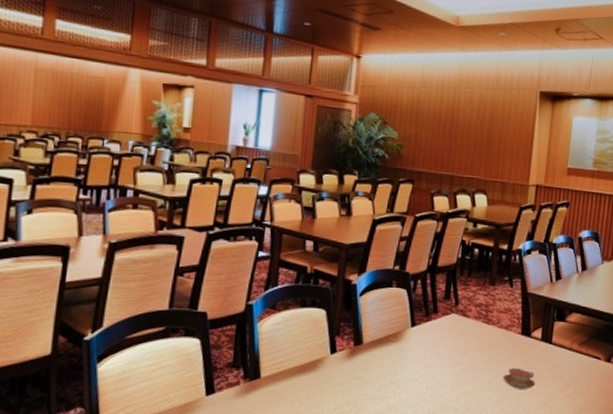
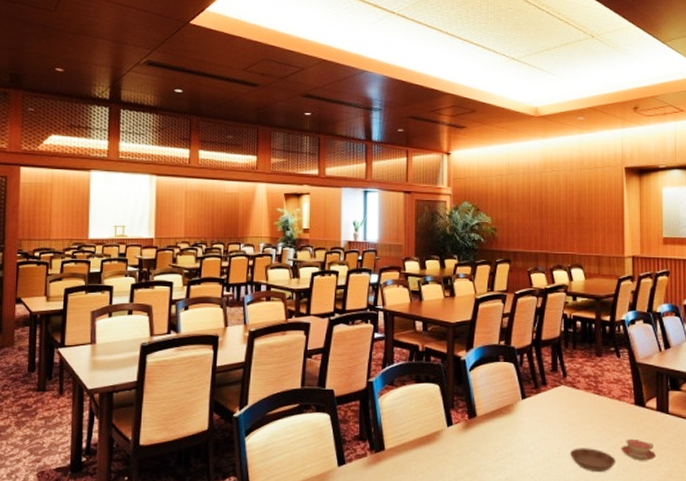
saucer: none [452,376,497,400] -> present [569,448,616,472]

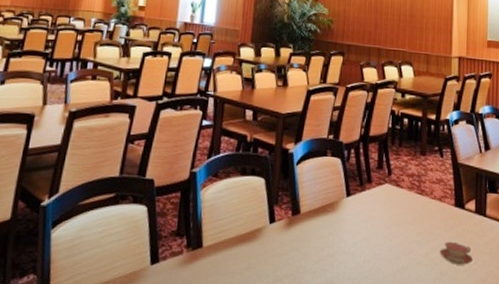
saucer: present [569,448,616,472] -> none [389,250,434,276]

